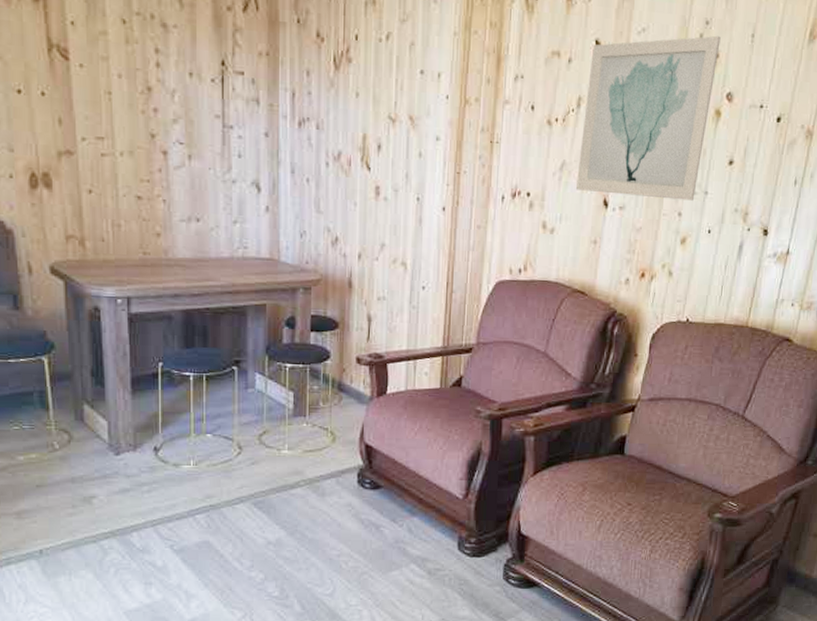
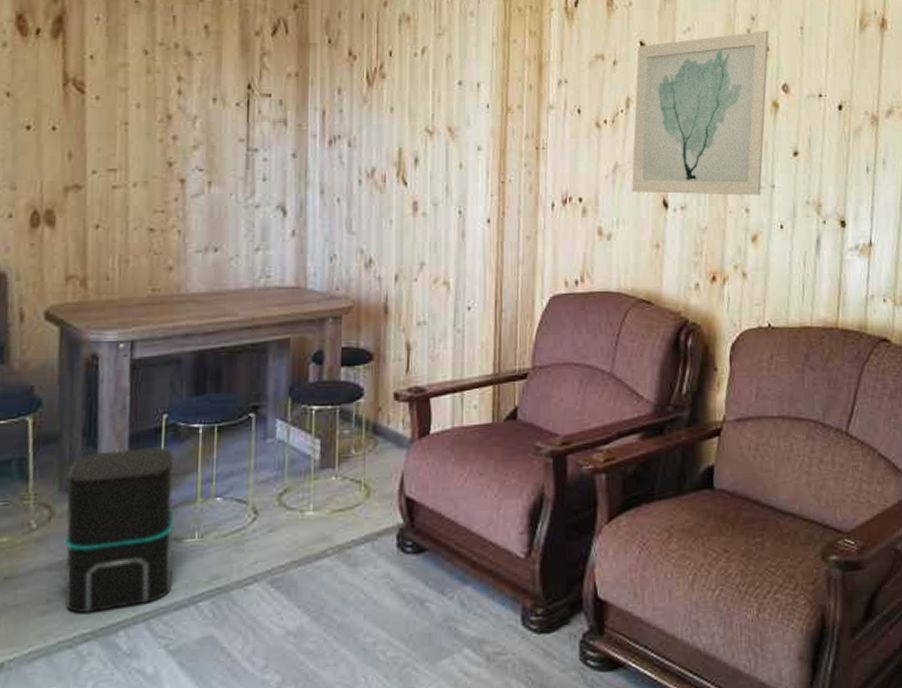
speaker: none [80,389,174,517] -> present [64,447,175,613]

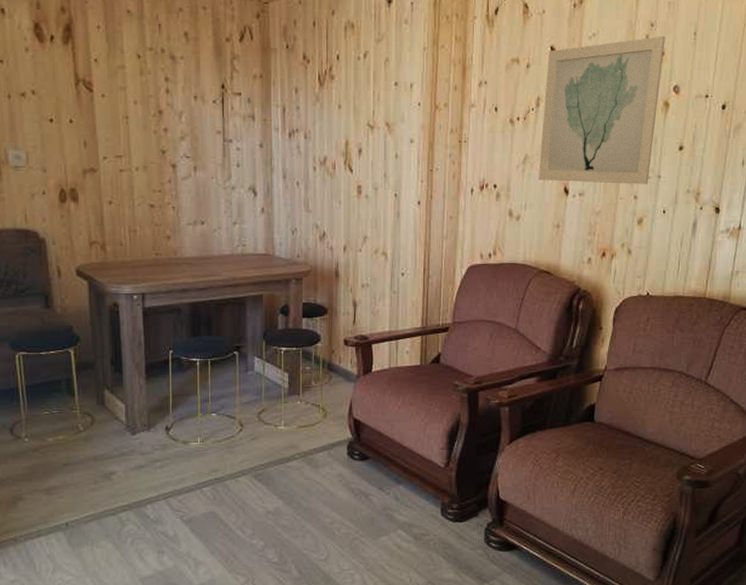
speaker: present [64,447,175,613] -> none [101,375,184,491]

